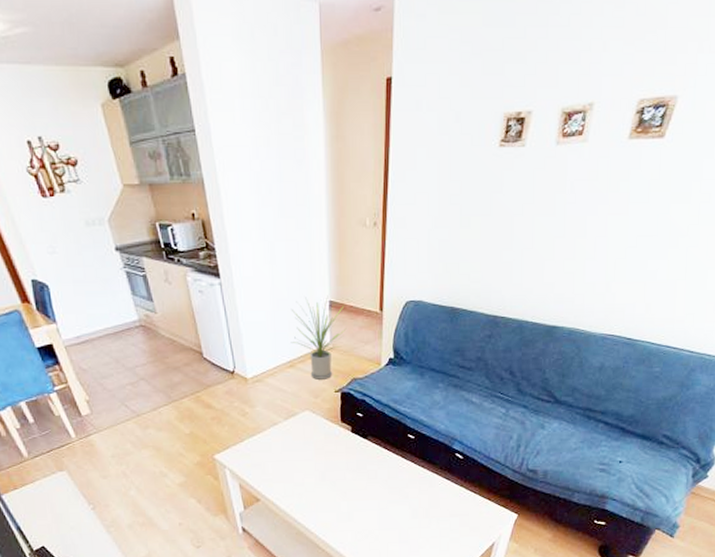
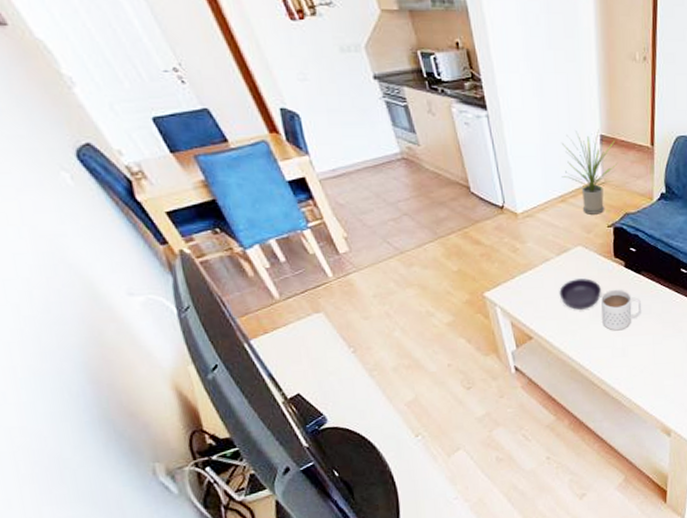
bowl: none [286,443,327,473] -> present [559,278,601,310]
mug: none [327,453,367,495] -> present [601,289,641,331]

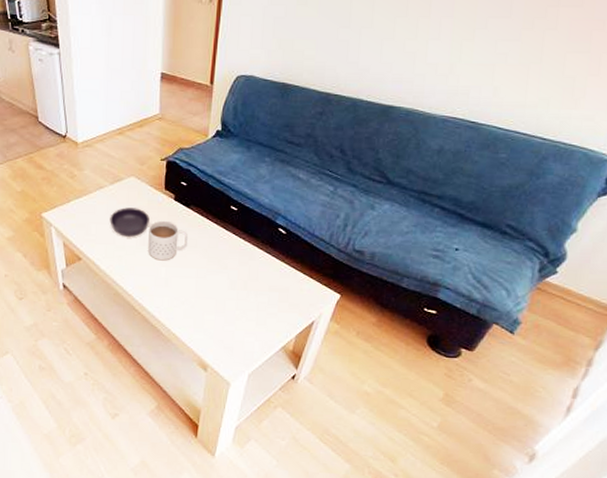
house plant: present [561,129,618,215] -> none [121,67,176,148]

